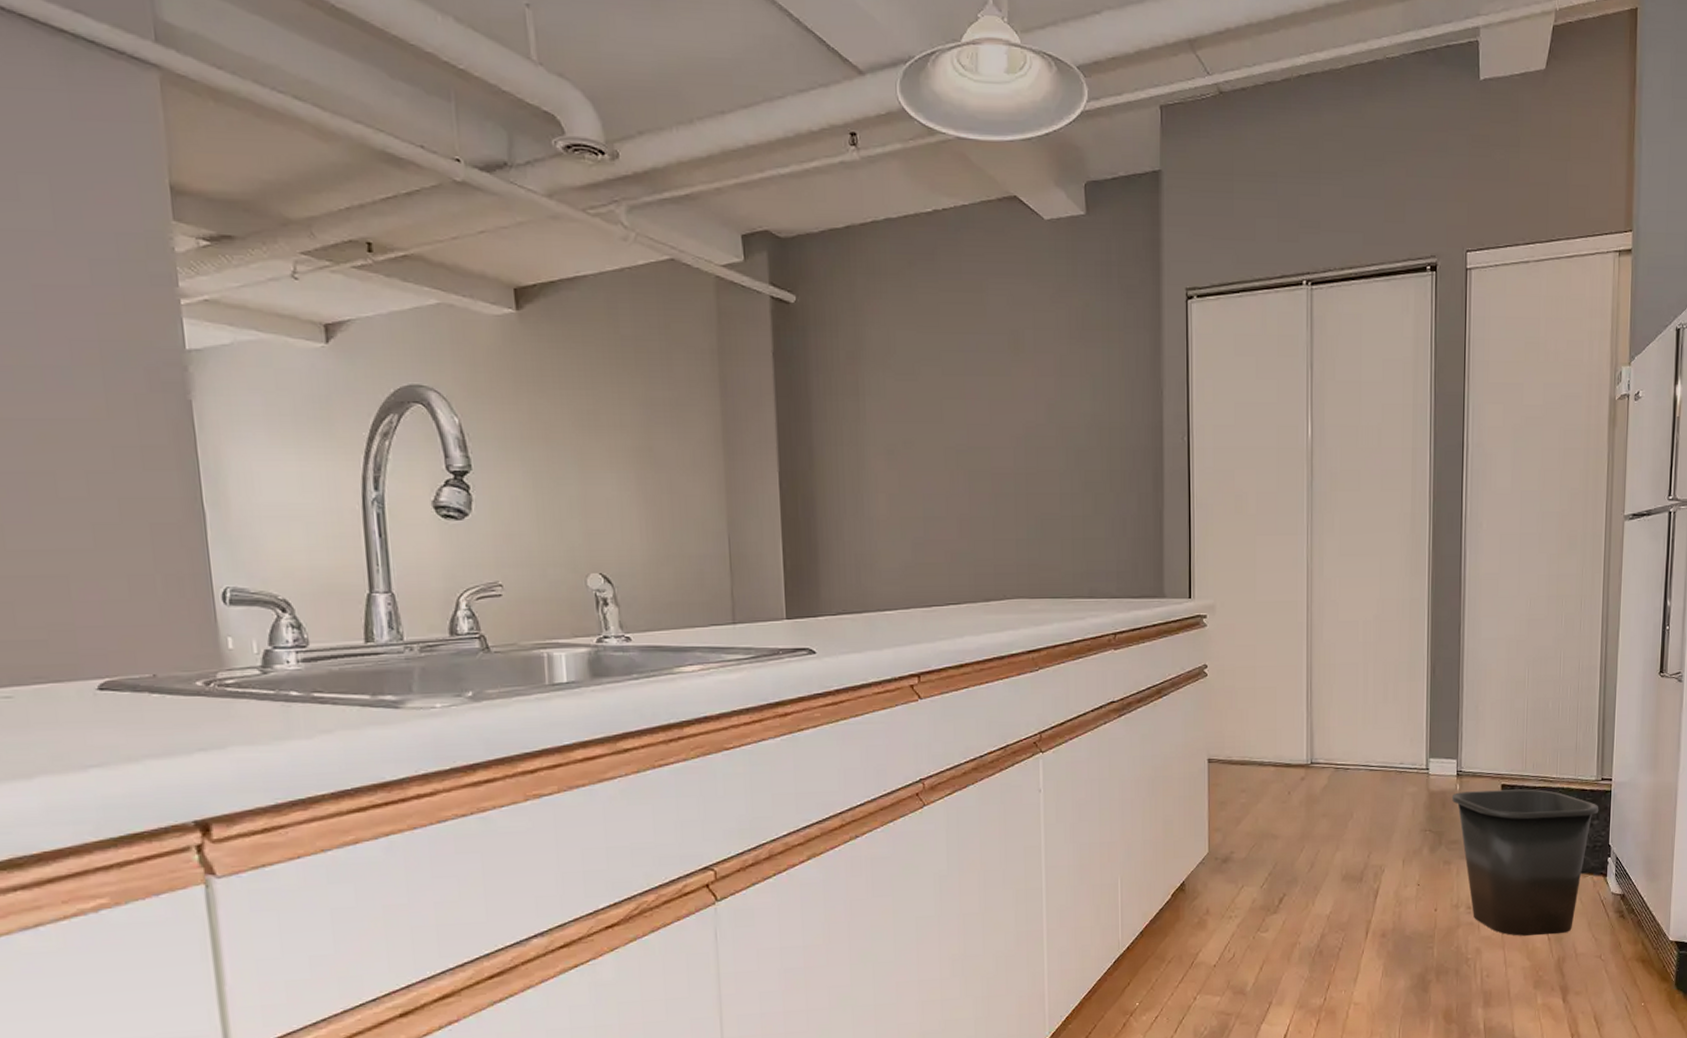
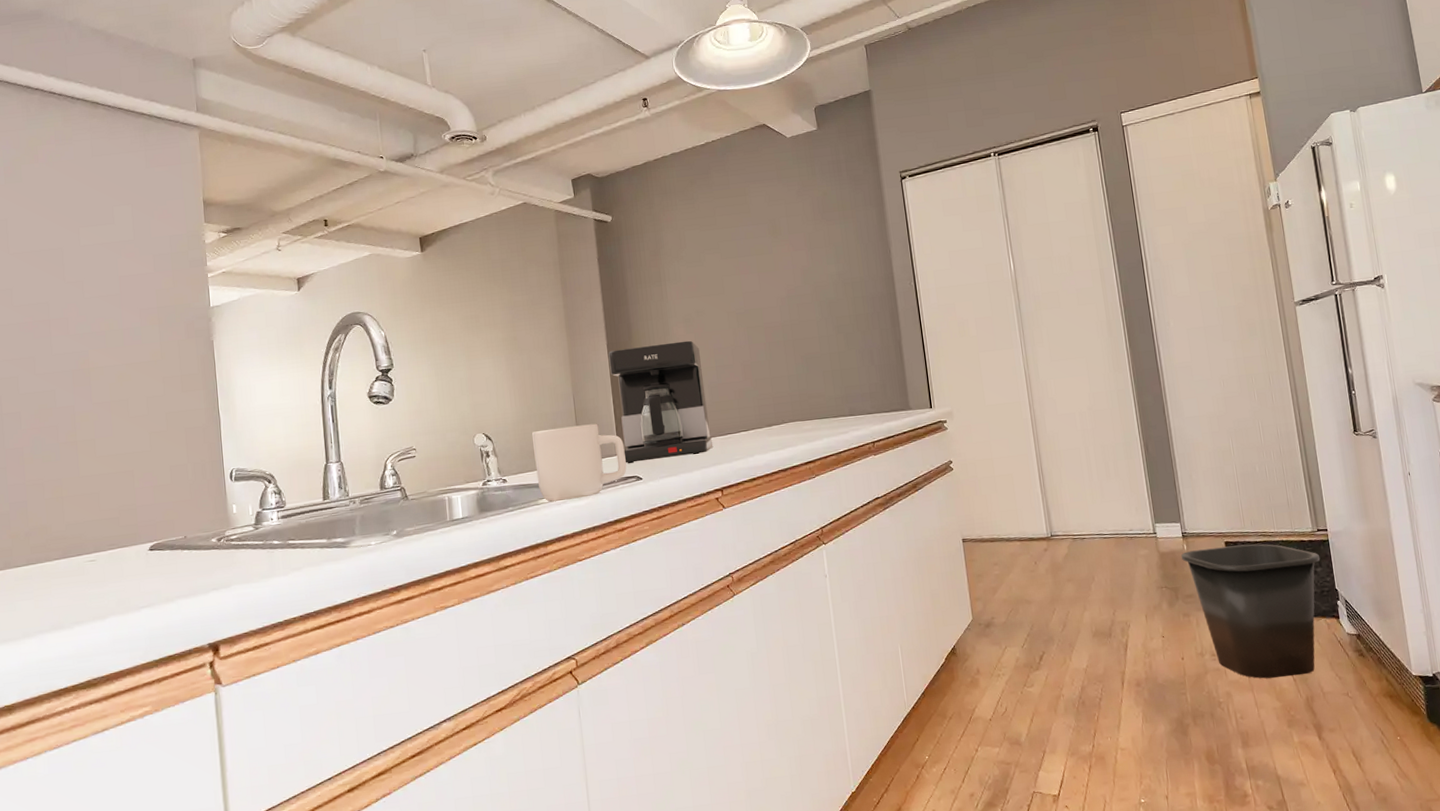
mug: none [668,575,796,671] -> present [531,423,627,502]
coffee maker: none [779,479,912,632] -> present [607,340,713,464]

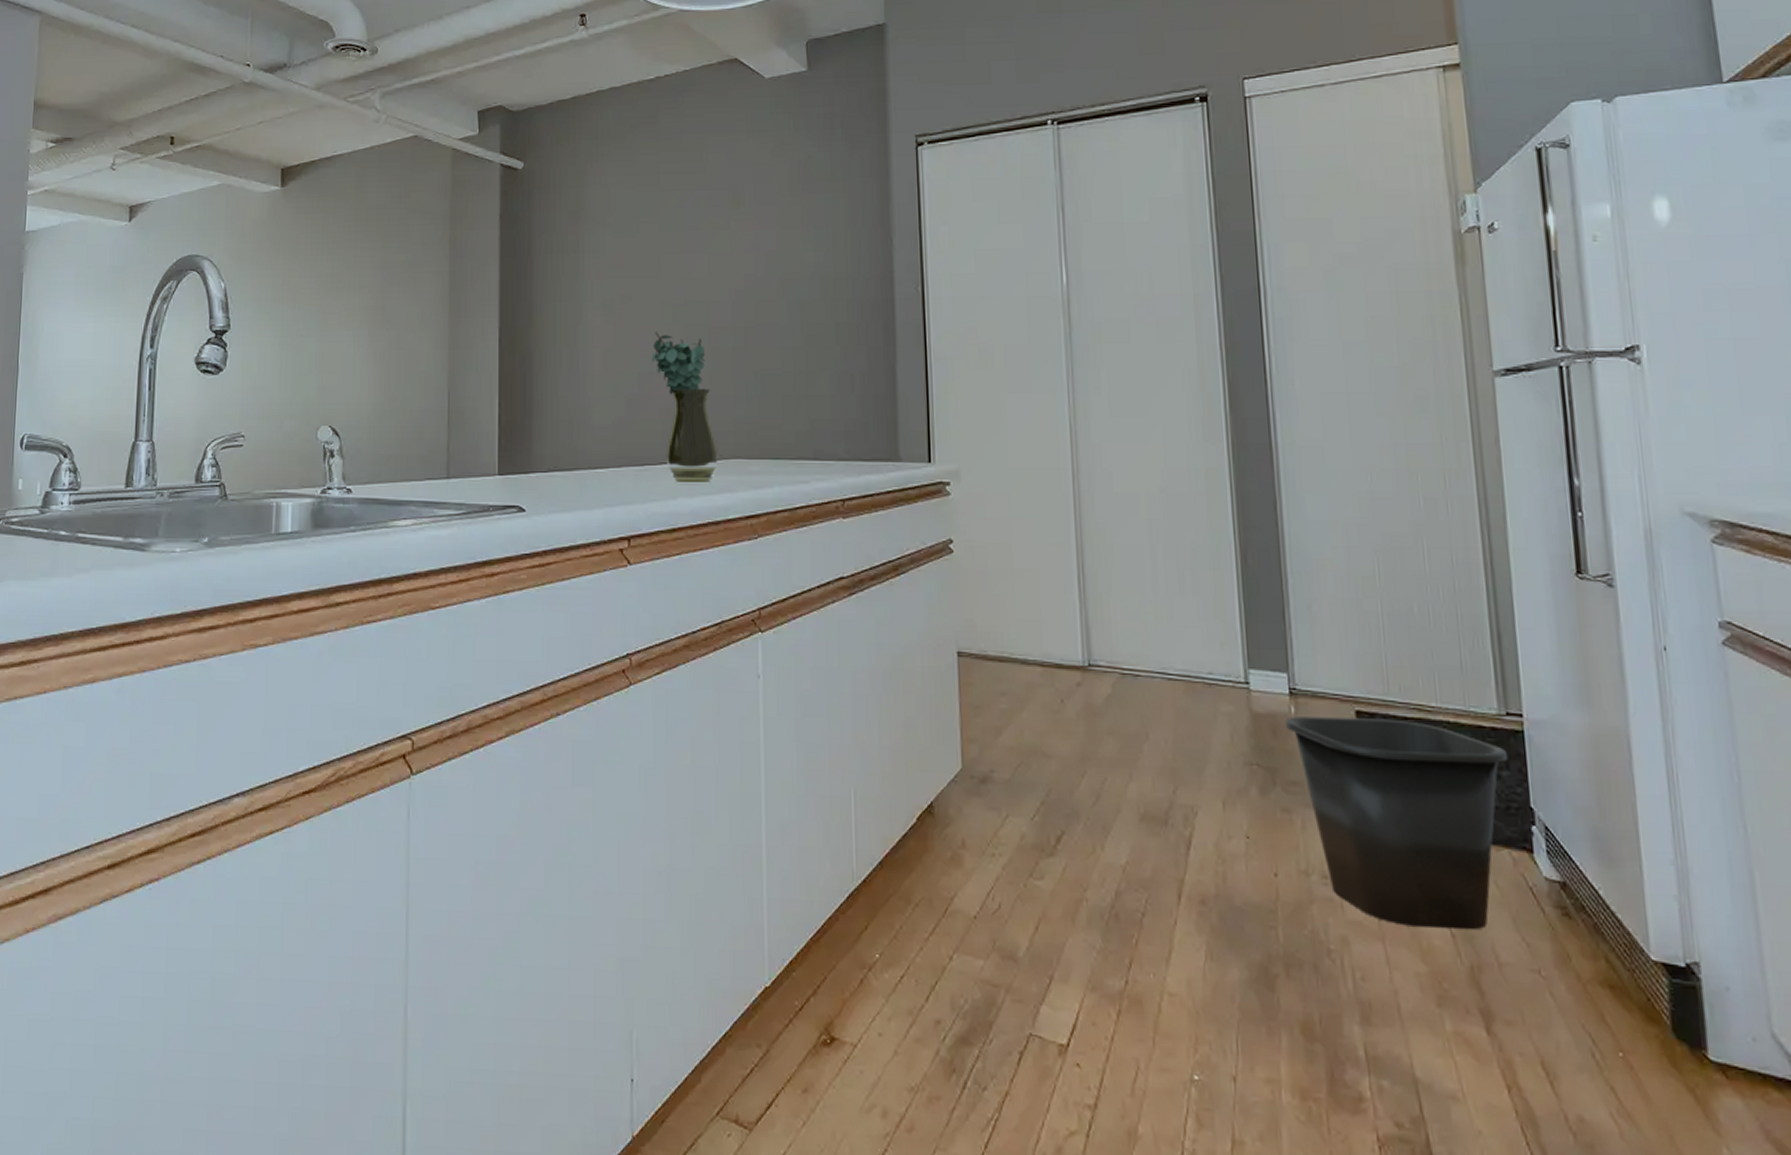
mug: present [531,423,627,502] -> none [389,430,507,526]
coffee maker: present [607,340,713,464] -> none [498,334,624,489]
vase: none [724,335,782,446] -> present [651,332,718,485]

